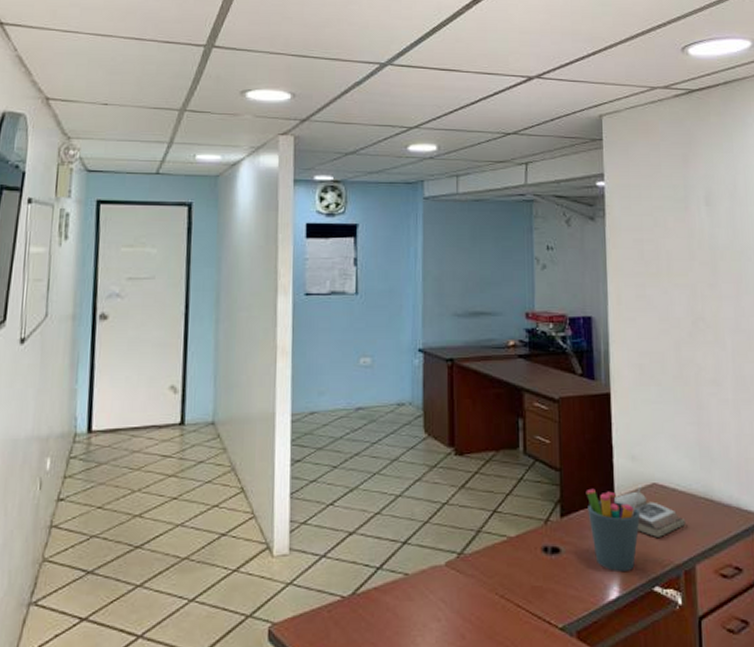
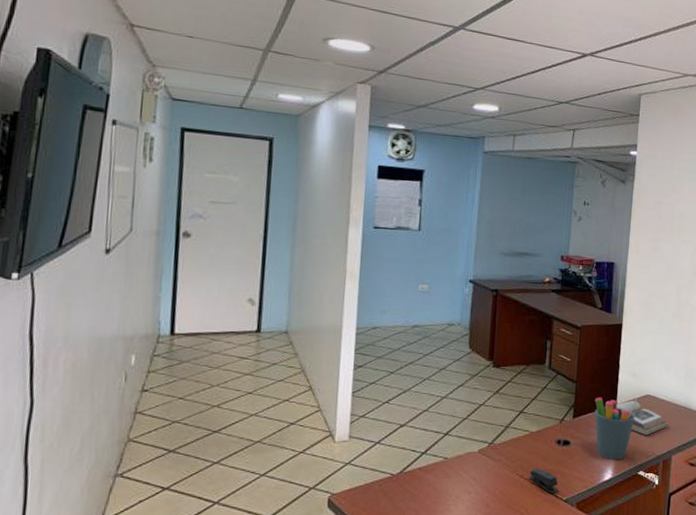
stapler: none [512,584,551,620] -> present [529,468,558,494]

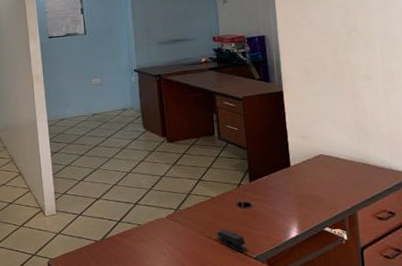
pen holder: present [594,395,639,460] -> none [268,156,312,219]
book: present [616,400,669,435] -> none [290,161,348,193]

